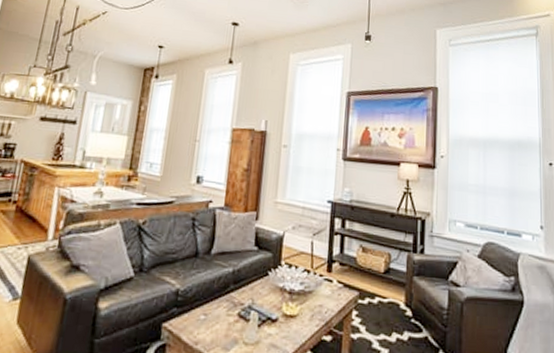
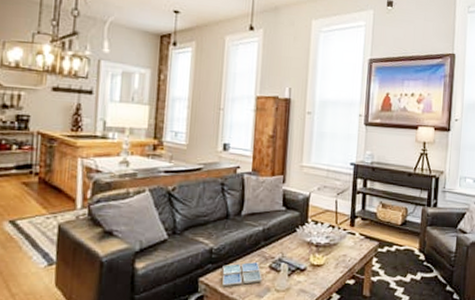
drink coaster: none [186,308,230,336] -> present [222,262,262,287]

